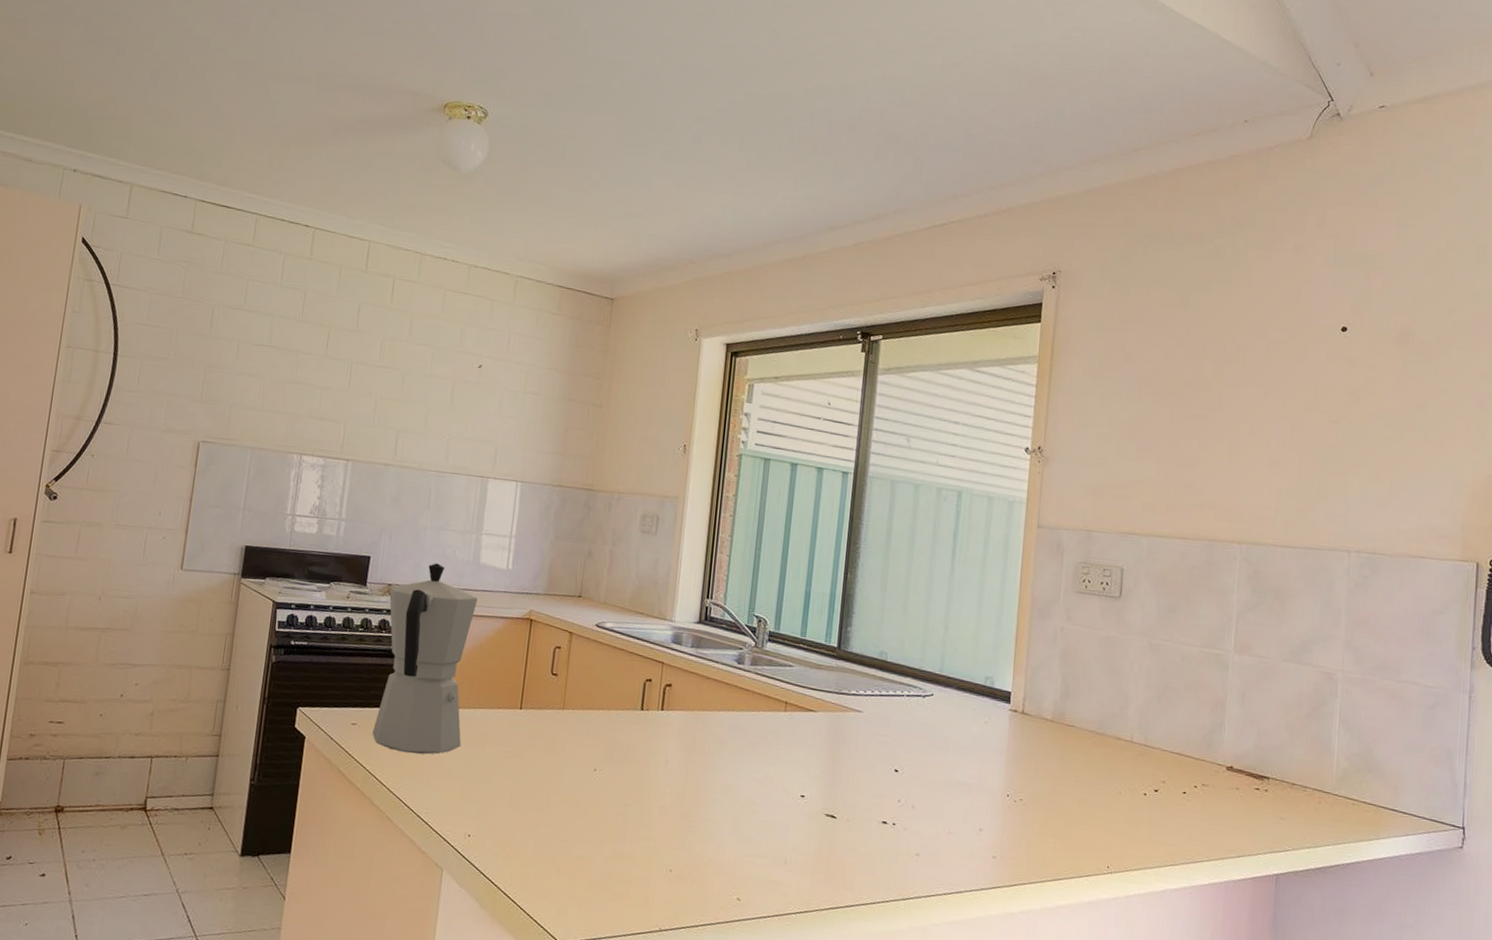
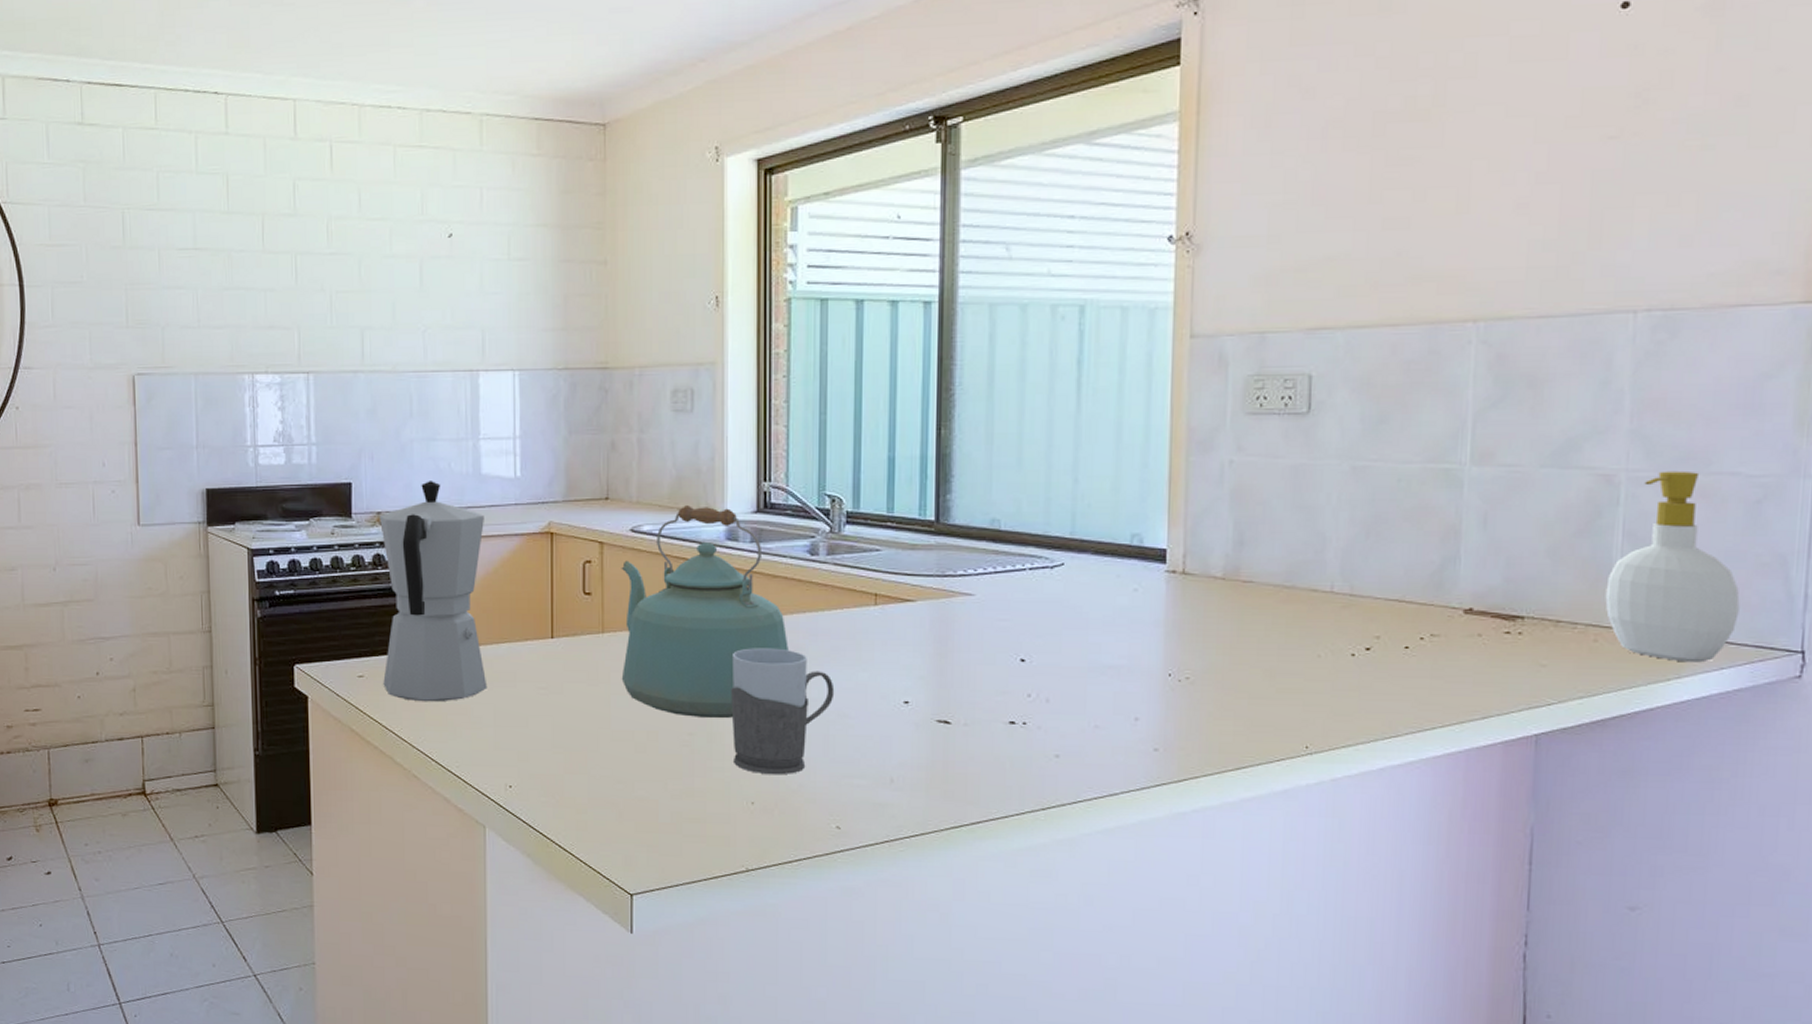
kettle: none [574,610,713,794] -> present [621,505,789,718]
mug: none [659,736,747,849] -> present [731,648,835,775]
soap bottle: none [1326,675,1420,829] -> present [1605,470,1740,663]

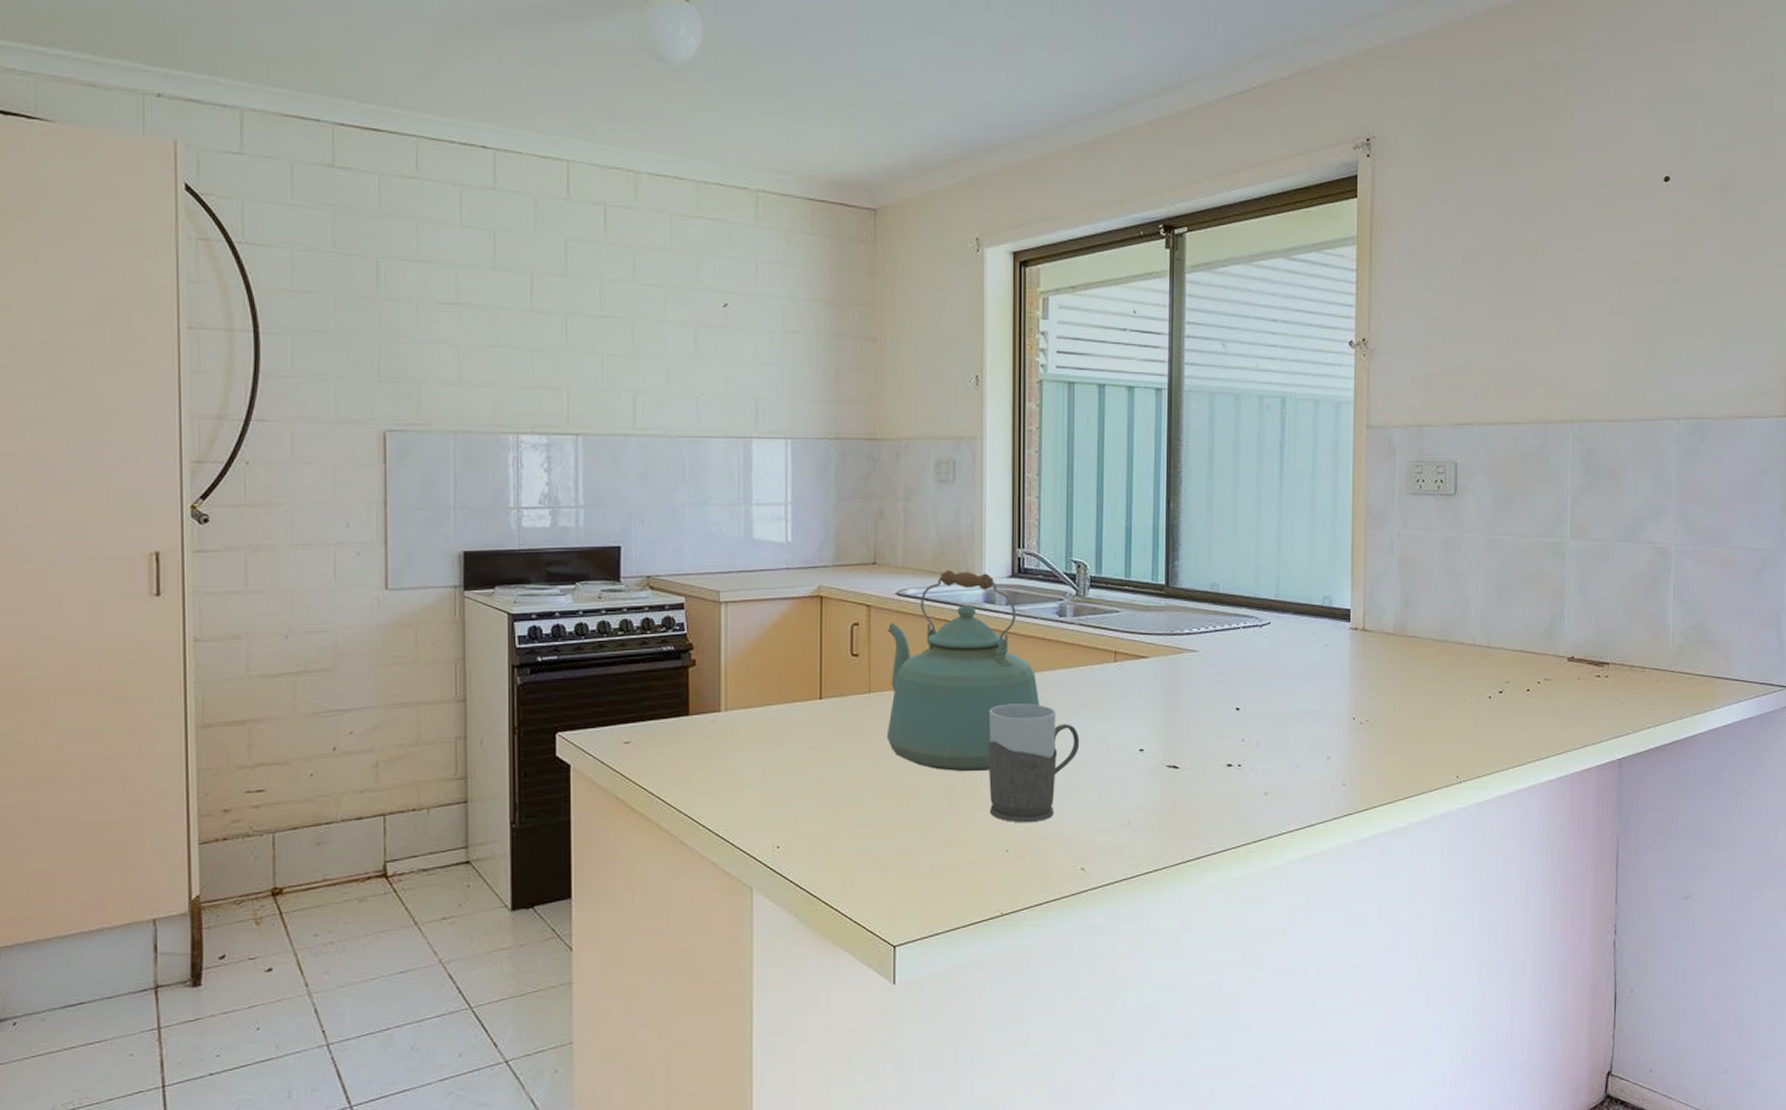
moka pot: present [380,481,488,702] -> none [650,545,757,767]
soap bottle: present [1605,470,1740,663] -> none [1663,545,1750,697]

